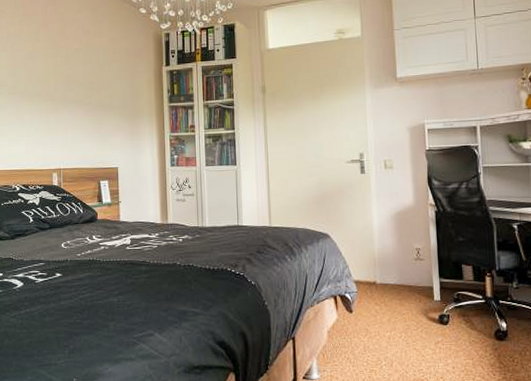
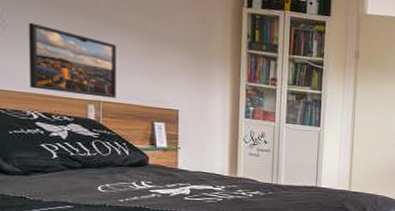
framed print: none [12,113,72,166] -> present [28,22,116,98]

